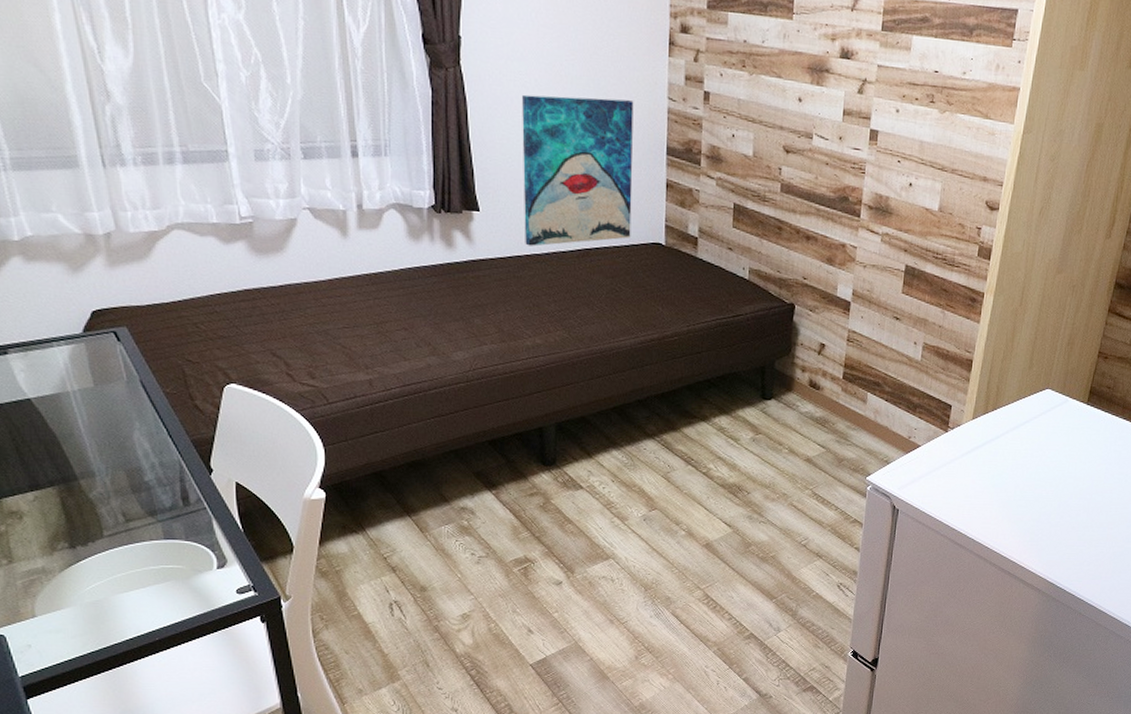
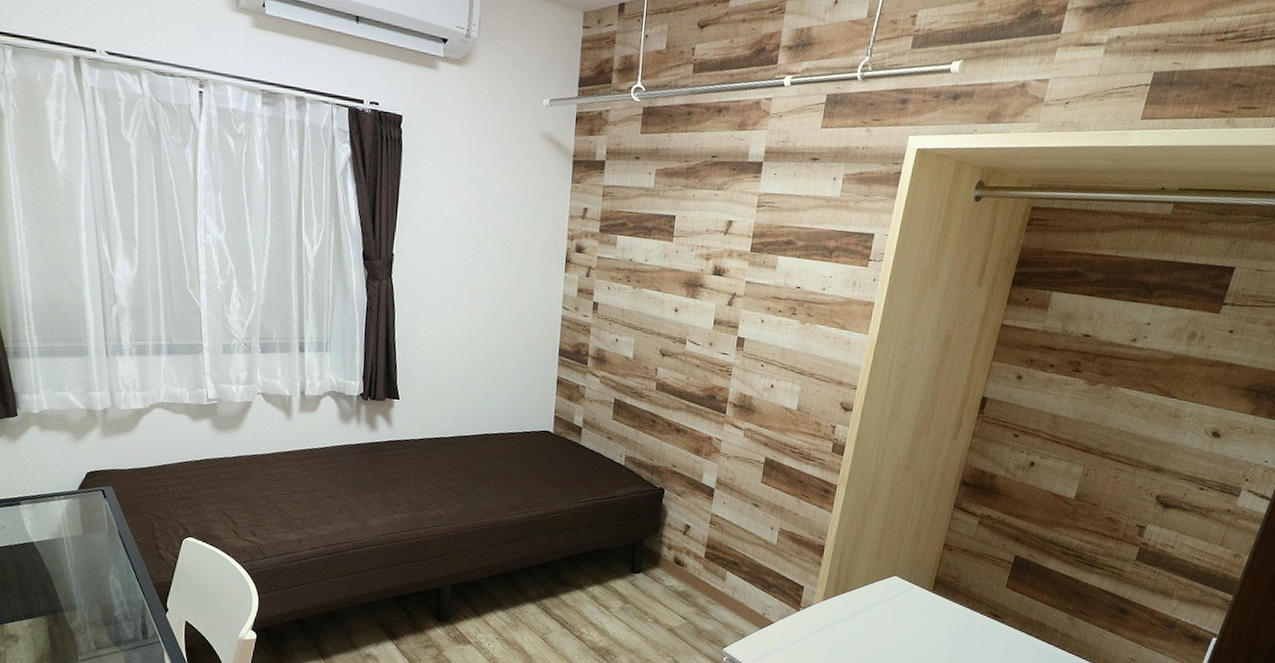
wall art: present [522,94,634,247] -> none [435,302,533,431]

